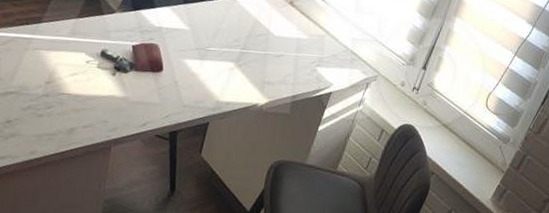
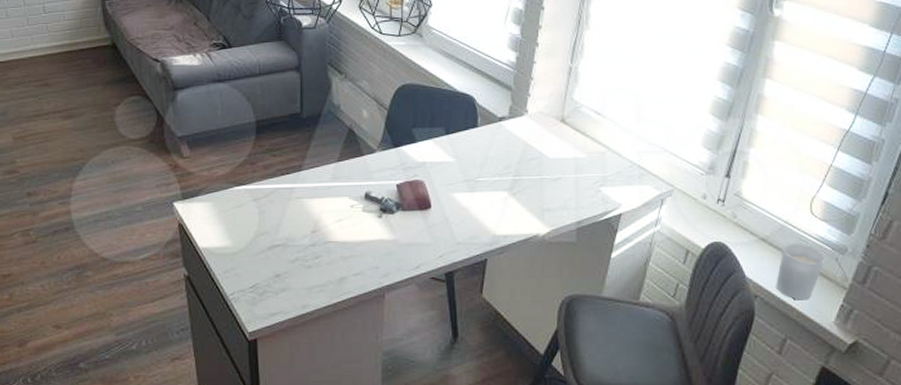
candle holder: none [449,130,492,180] -> present [776,242,826,300]

